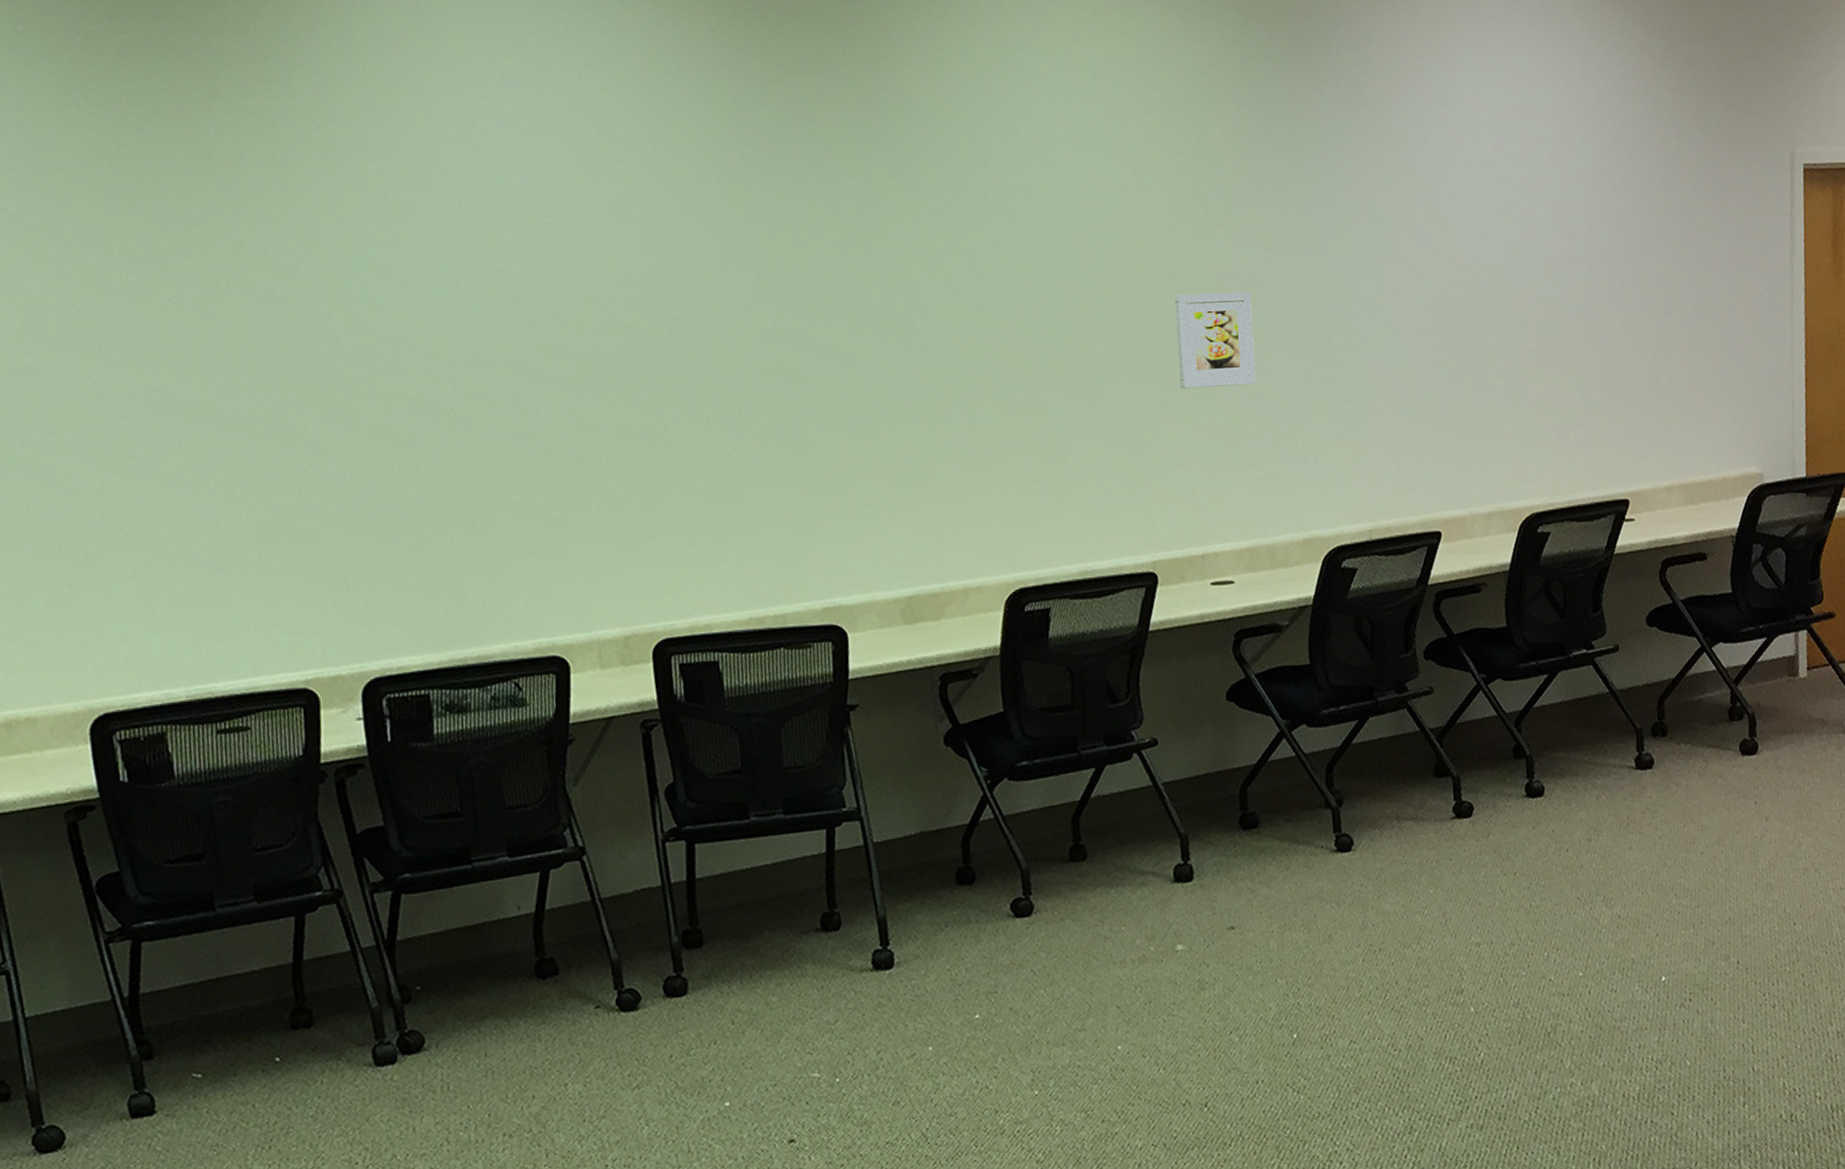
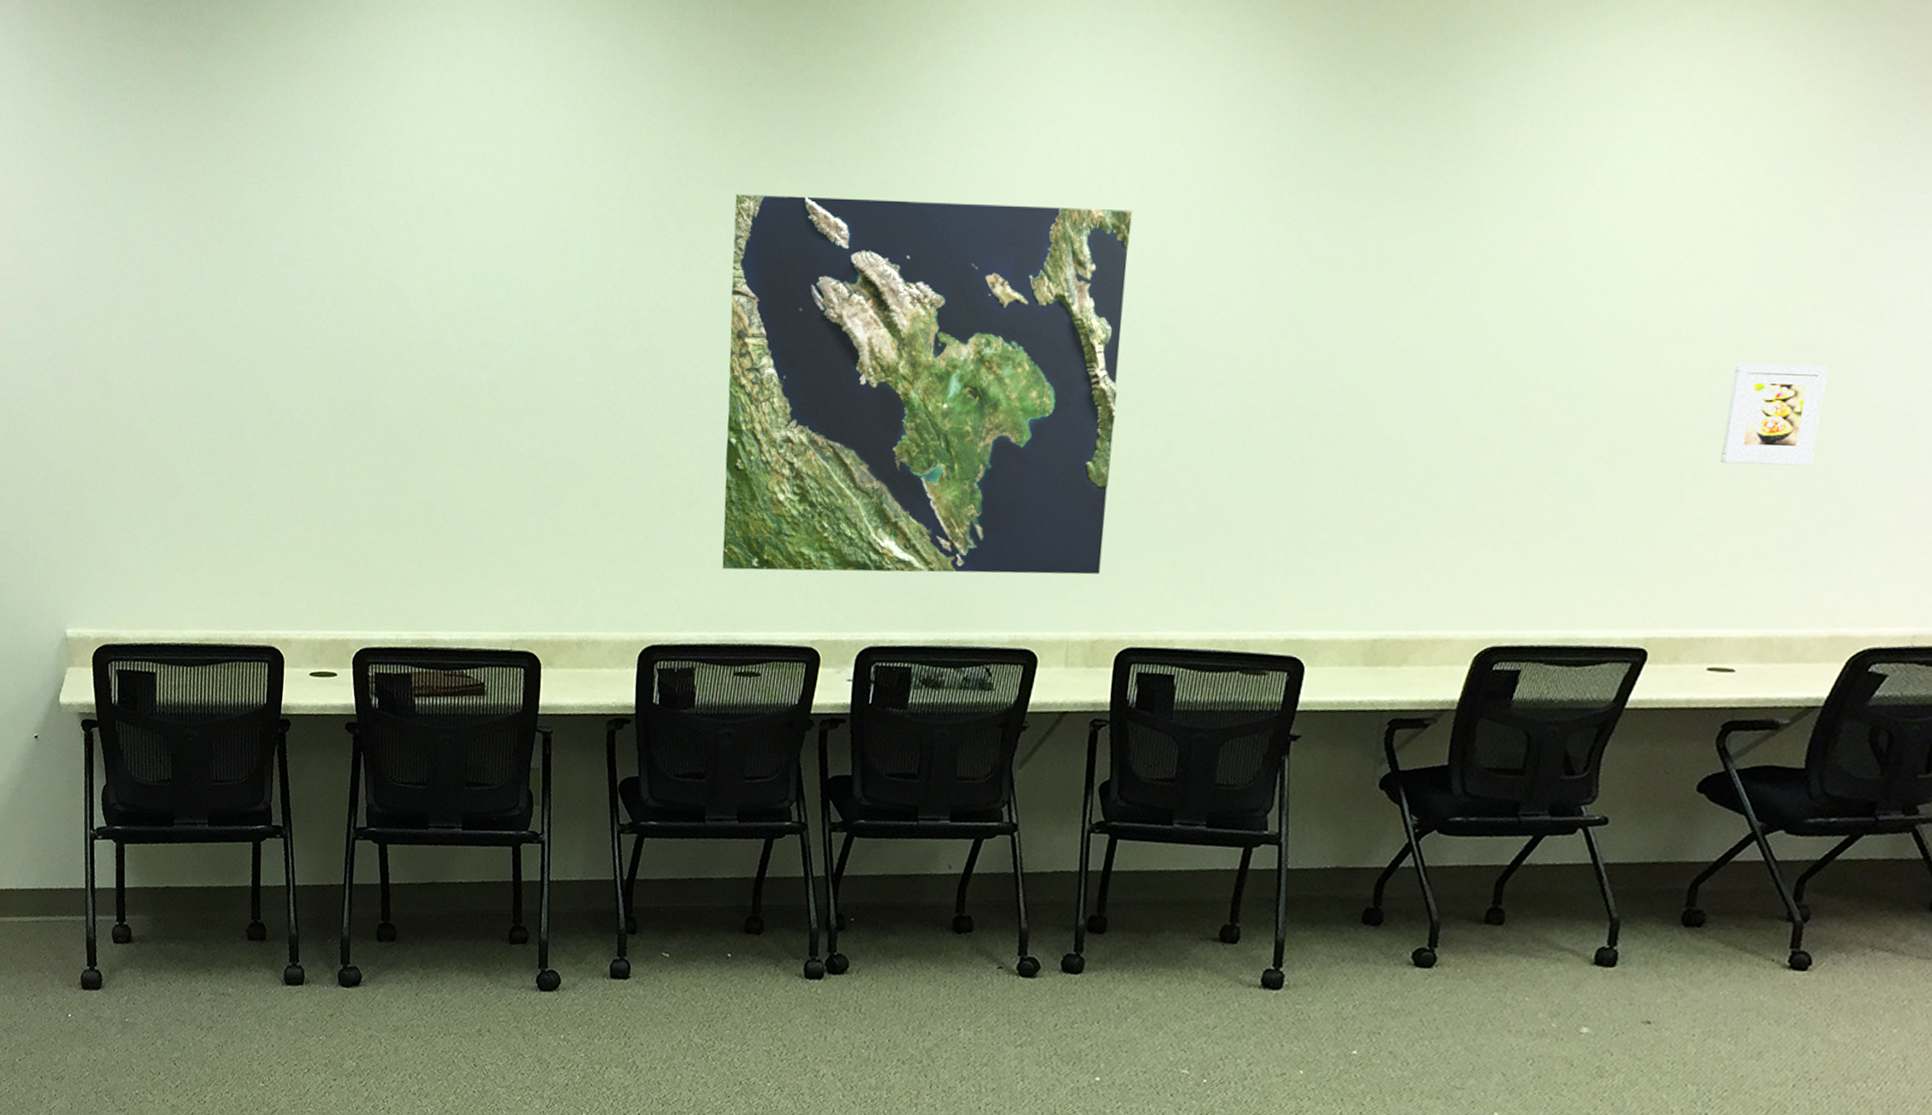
world map: none [106,177,618,613] -> present [722,193,1133,575]

